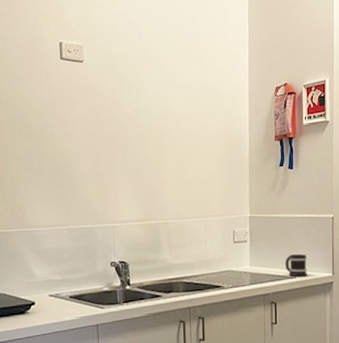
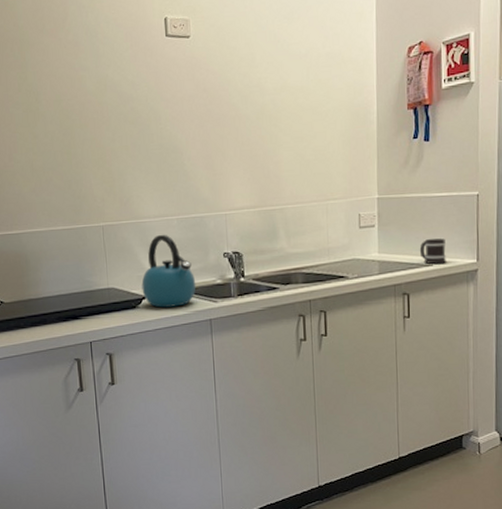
kettle: none [31,244,84,313] -> present [141,235,196,308]

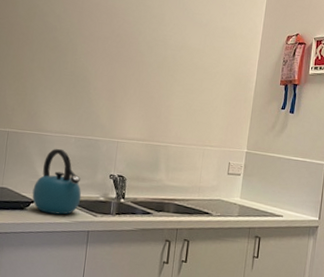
mug: present [419,238,446,265] -> none [273,194,296,217]

